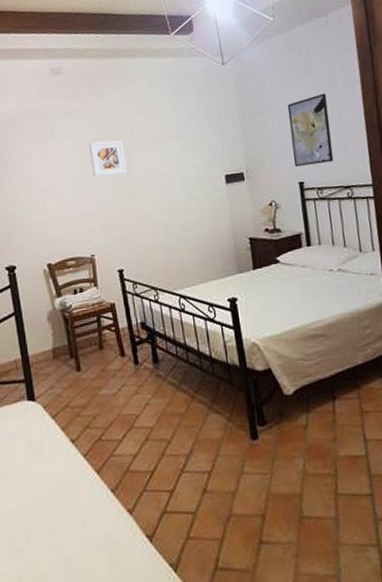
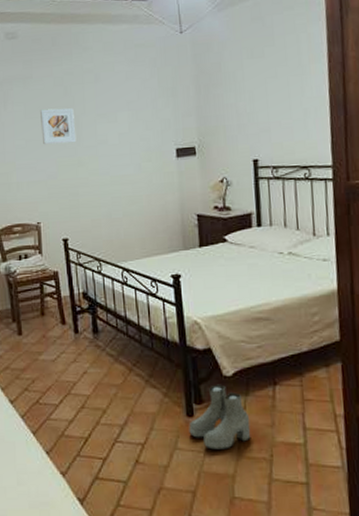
boots: none [253,403,315,471] -> present [189,384,251,450]
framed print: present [287,93,334,167] -> none [246,66,293,143]

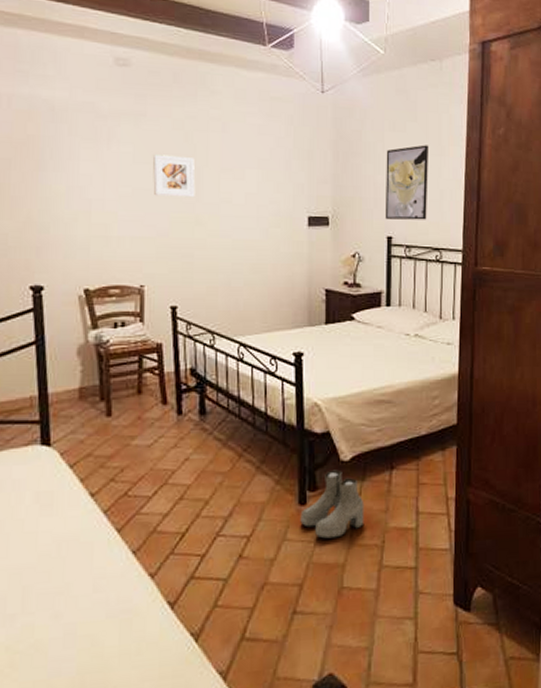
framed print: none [246,66,293,143] -> present [385,145,428,220]

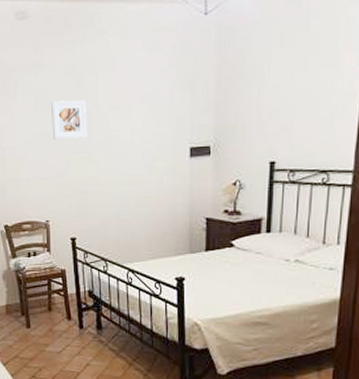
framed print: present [385,145,428,220] -> none [268,56,320,143]

